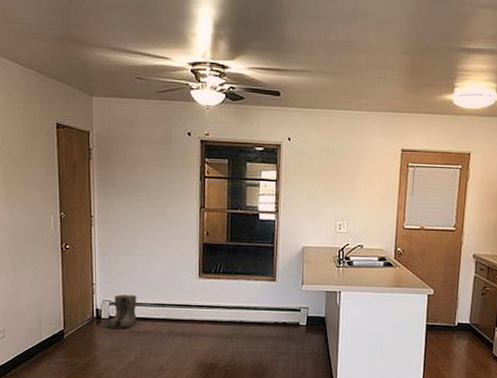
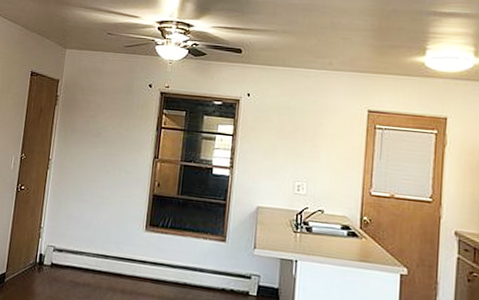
boots: present [108,294,137,329] -> none [48,240,82,278]

